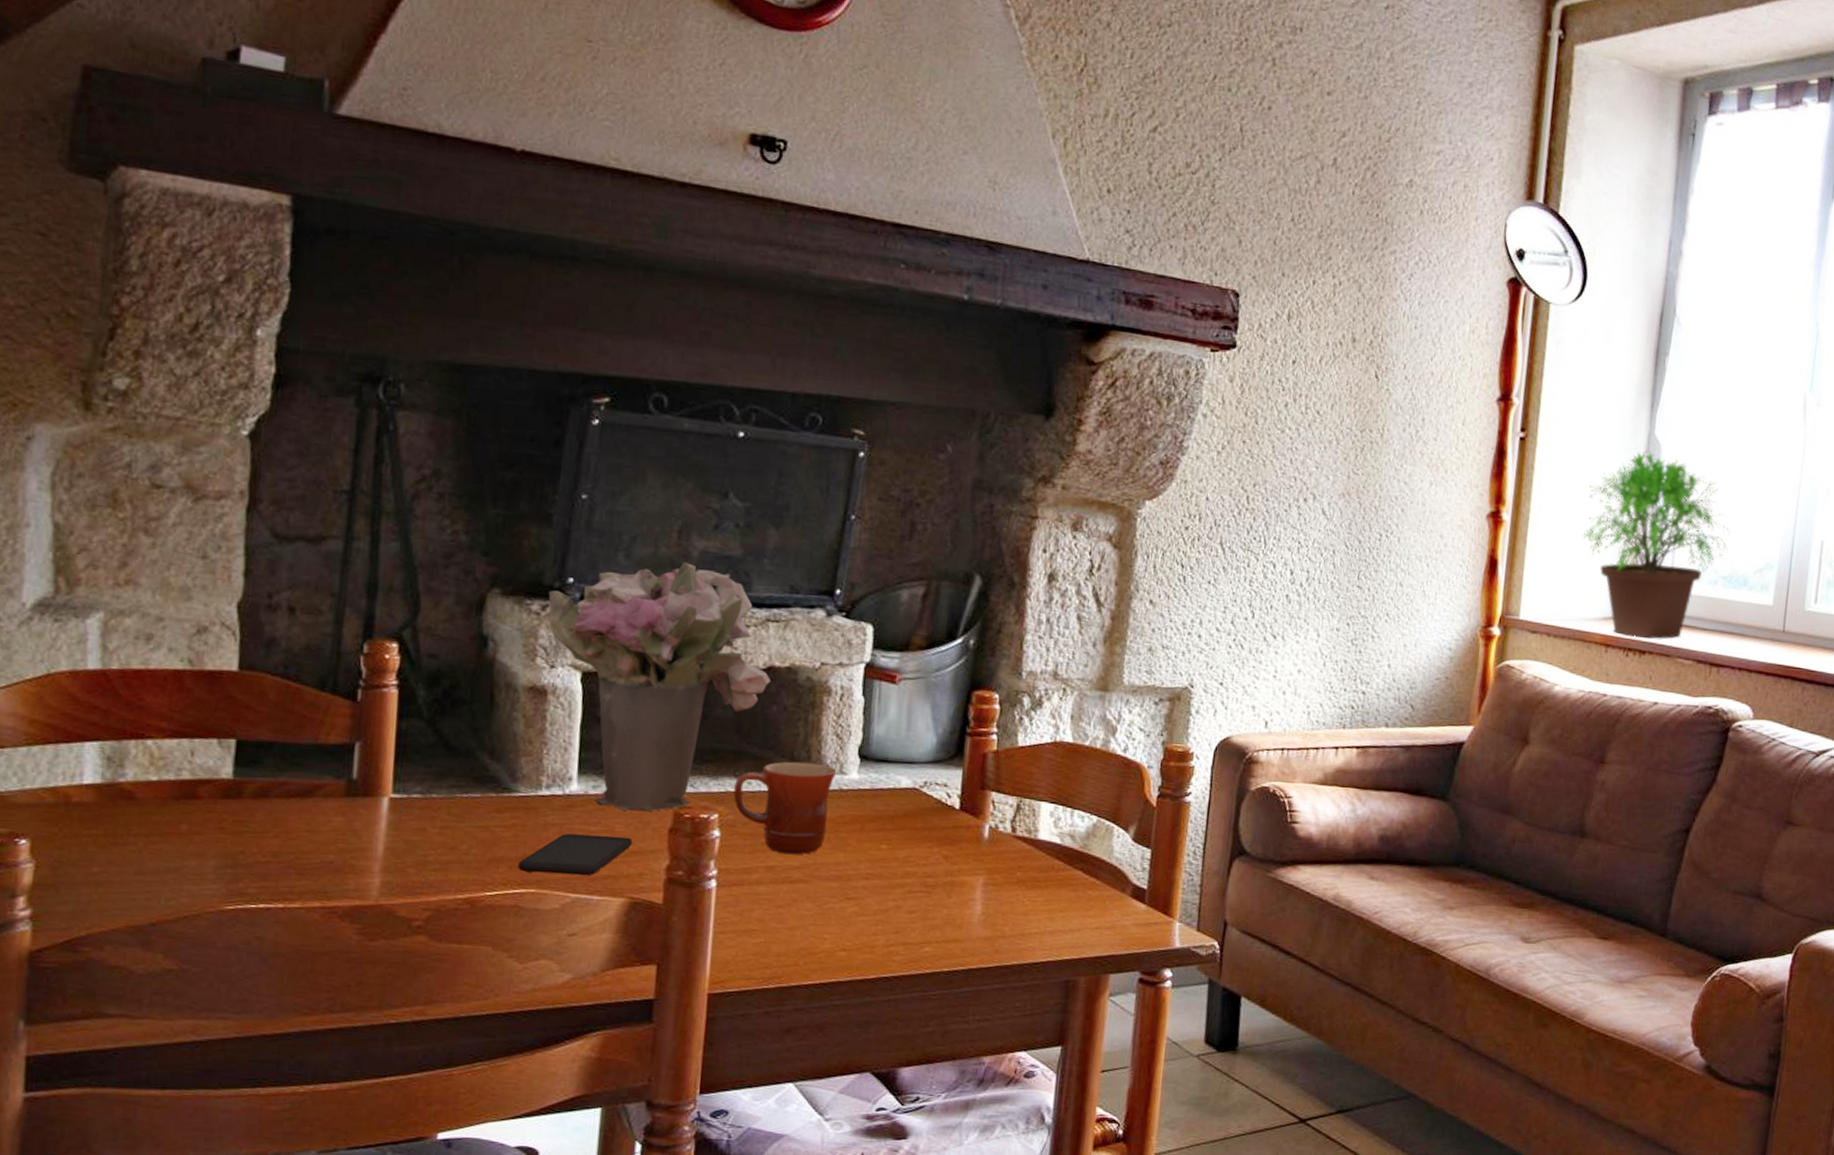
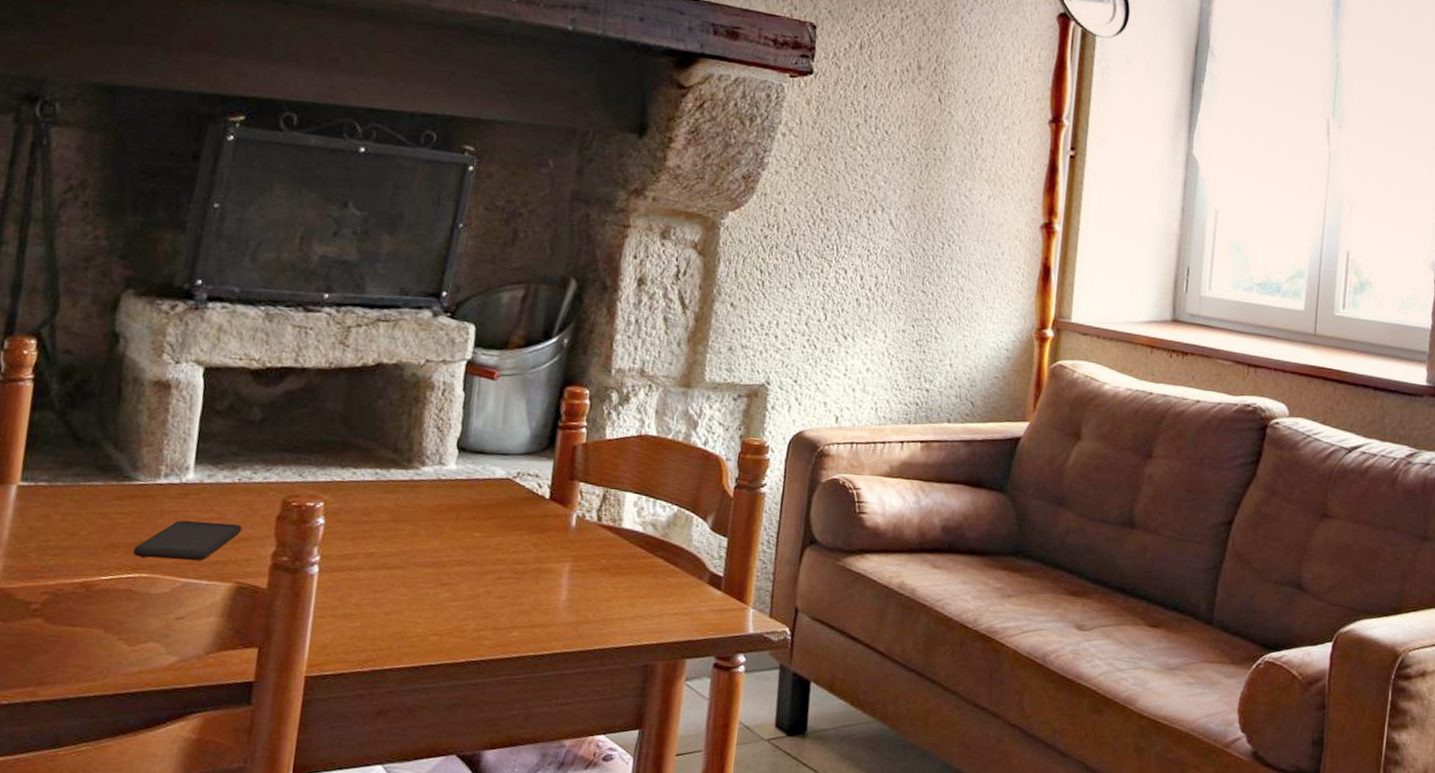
flower bouquet: present [547,562,771,812] -> none [175,266,379,500]
mug: present [733,761,837,855] -> none [338,452,436,542]
potted plant: present [1583,450,1731,639] -> none [1128,168,1265,342]

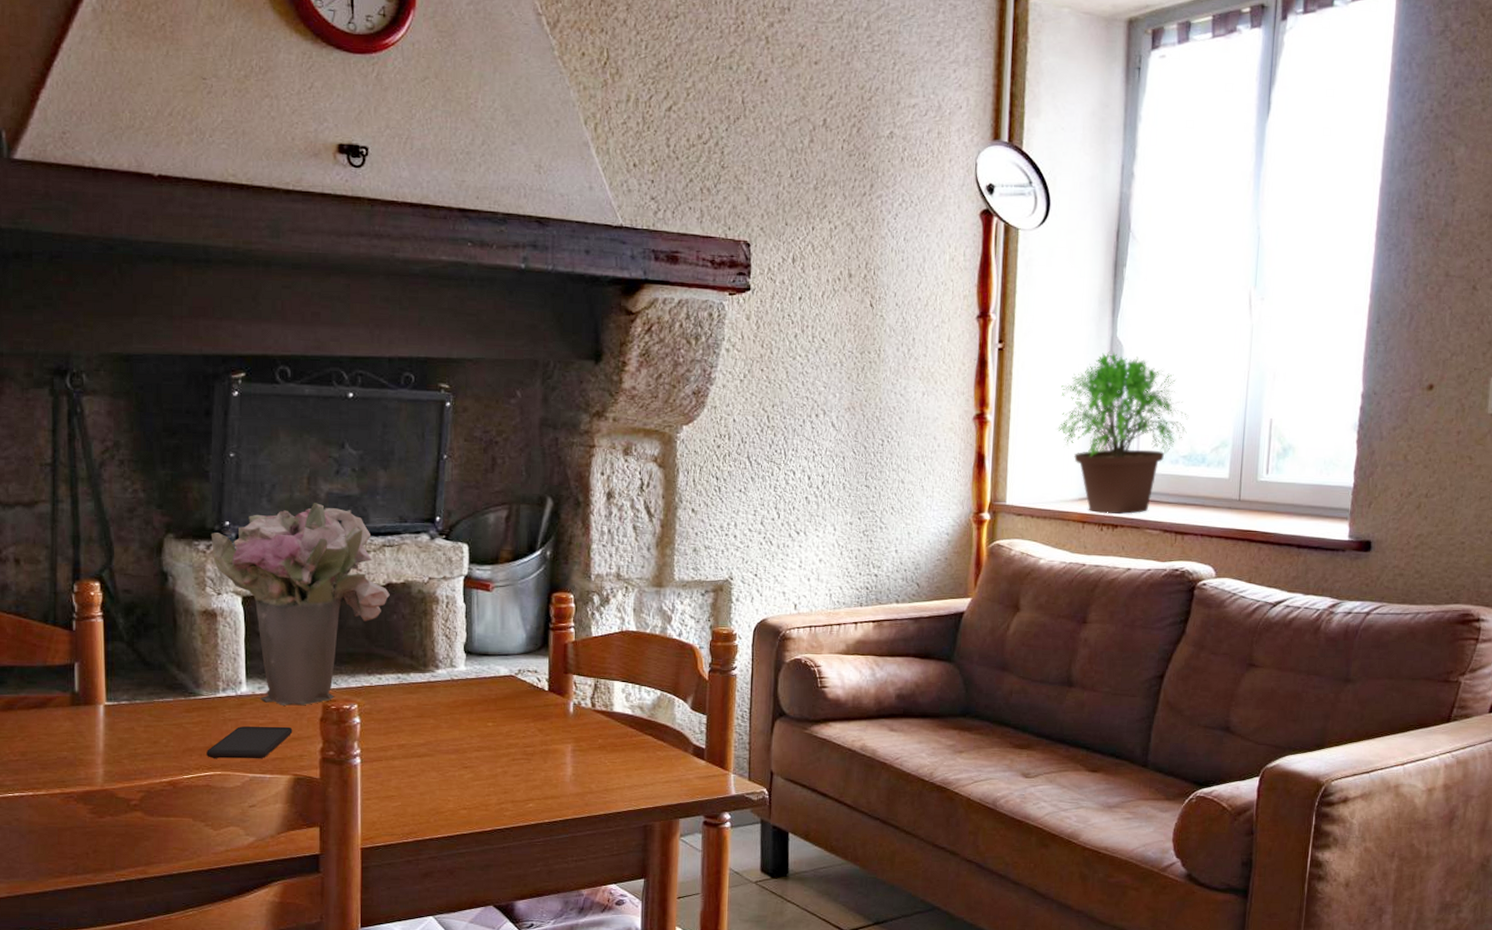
flower bouquet: none [175,266,379,500] -> present [211,503,390,706]
potted plant: none [1128,168,1265,342] -> present [1058,351,1189,514]

